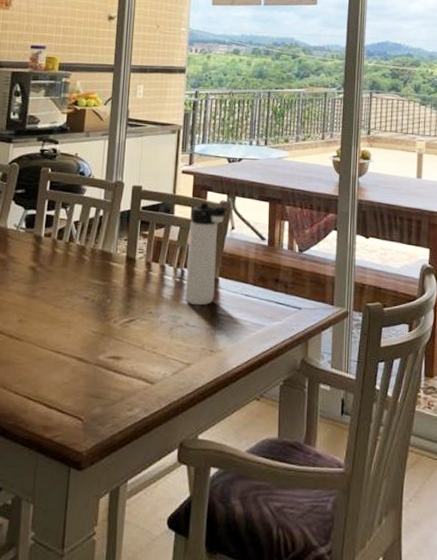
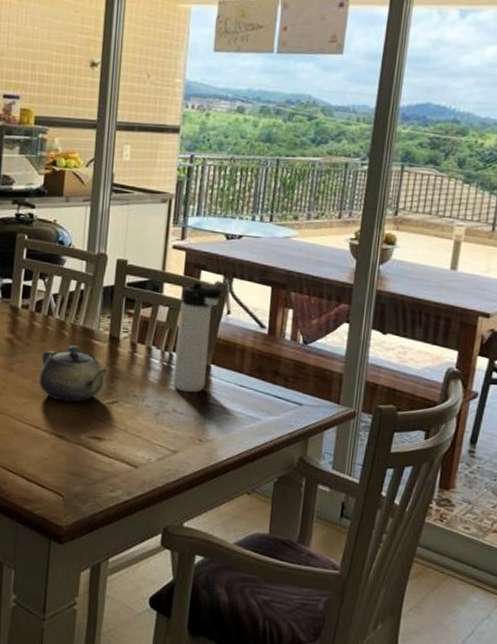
teapot: none [60,269,126,324] -> present [39,345,109,403]

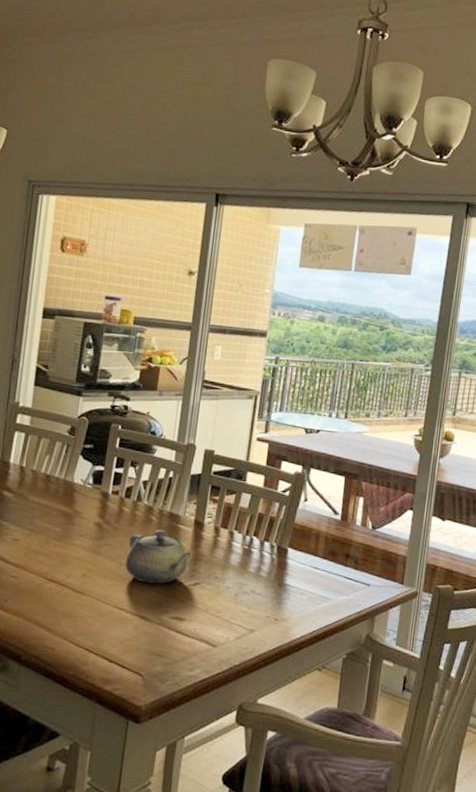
thermos bottle: present [172,282,224,393] -> none [252,471,302,575]

